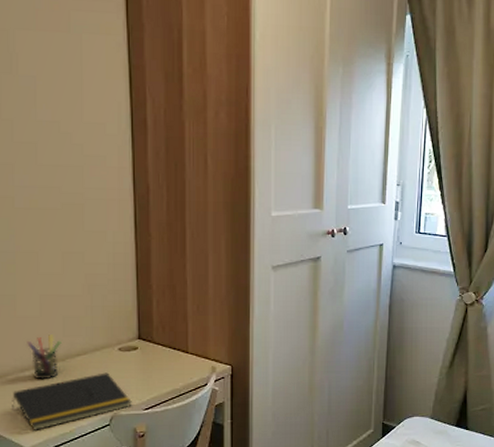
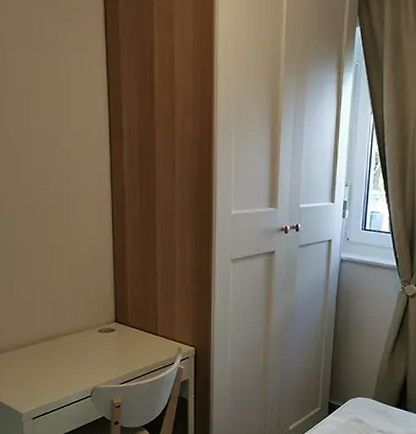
notepad: present [12,372,132,430] -> none [10,351,110,399]
pen holder: present [27,335,61,380] -> none [22,317,51,356]

